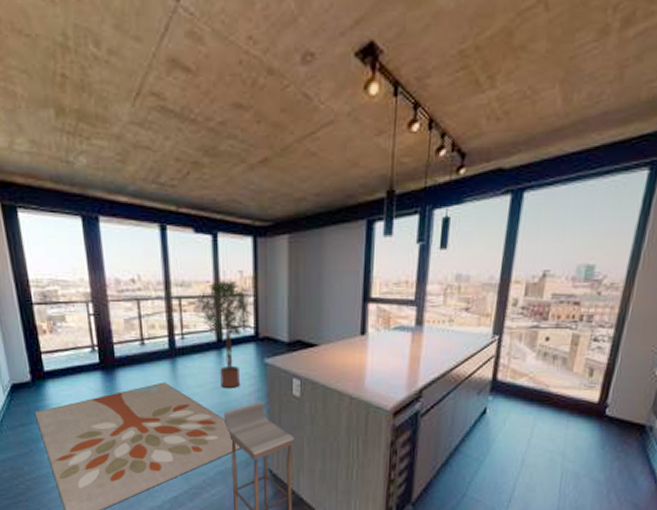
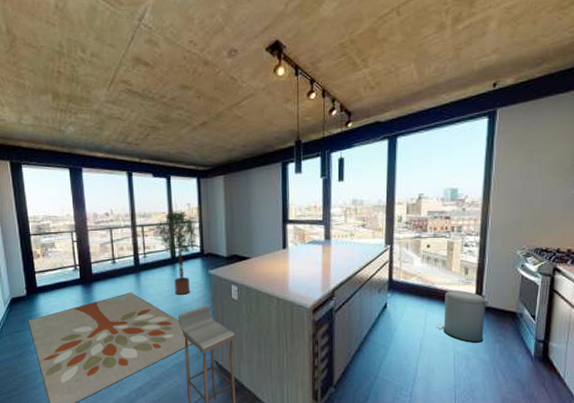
pedal bin: none [545,396,614,460] -> present [436,290,489,343]

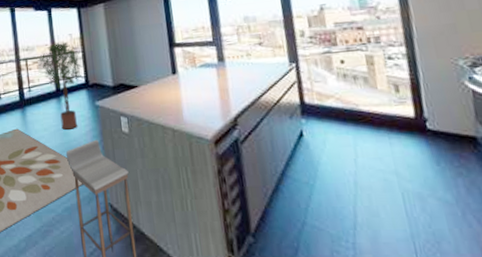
pedal bin: present [436,290,489,343] -> none [371,112,439,178]

